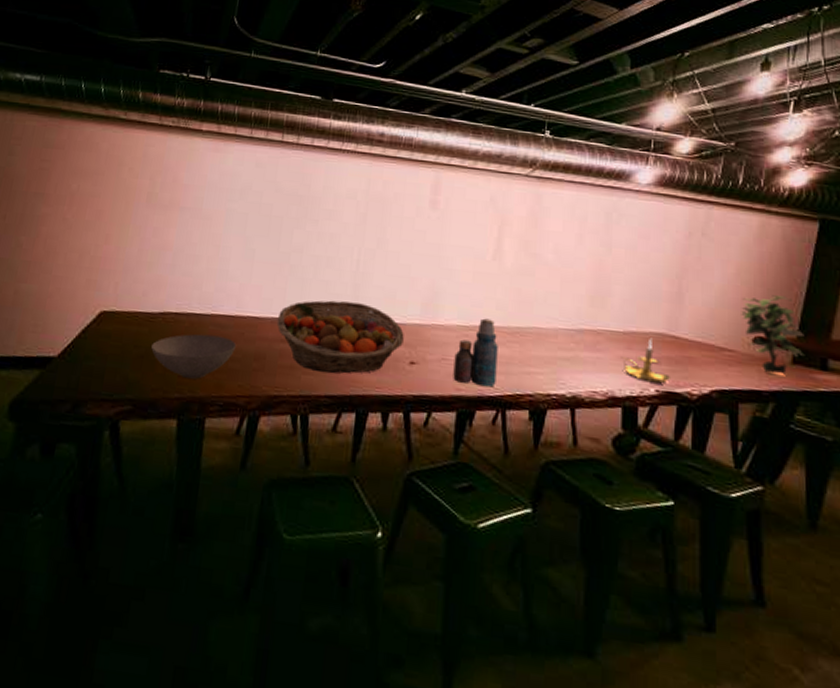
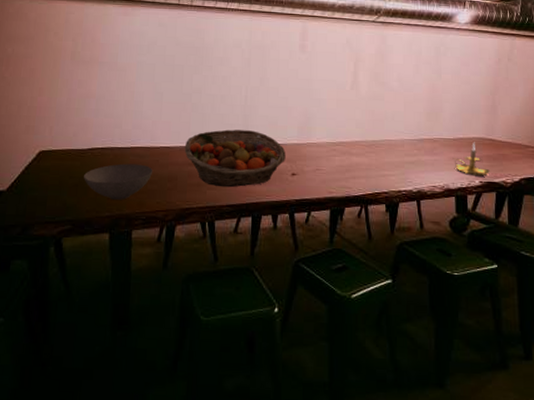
bottle: present [453,318,498,387] -> none [326,135,359,189]

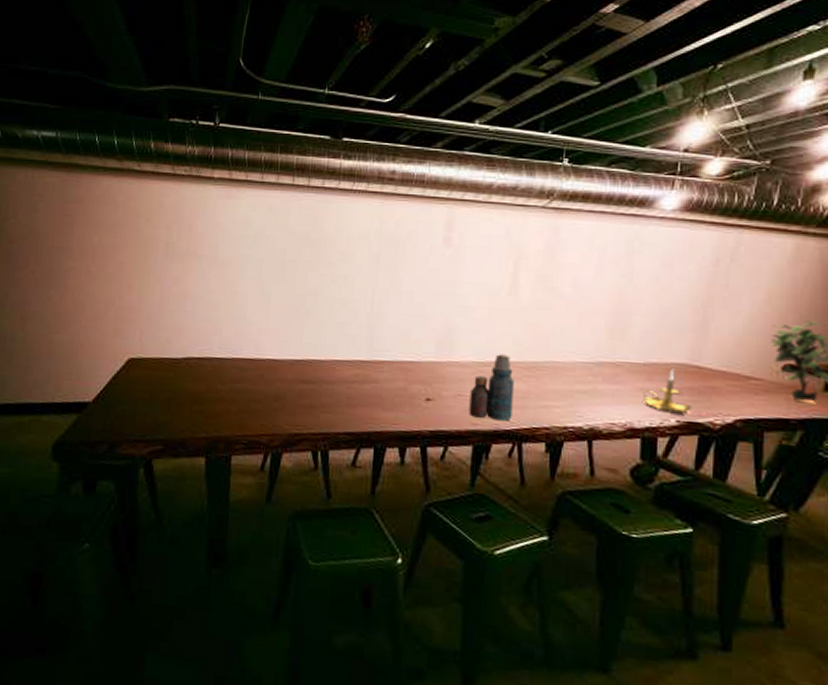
bowl: present [84,163,153,201] -> none [177,377,258,420]
fruit basket: present [184,129,286,188] -> none [294,341,420,412]
bottle: none [326,135,359,189] -> present [469,354,514,421]

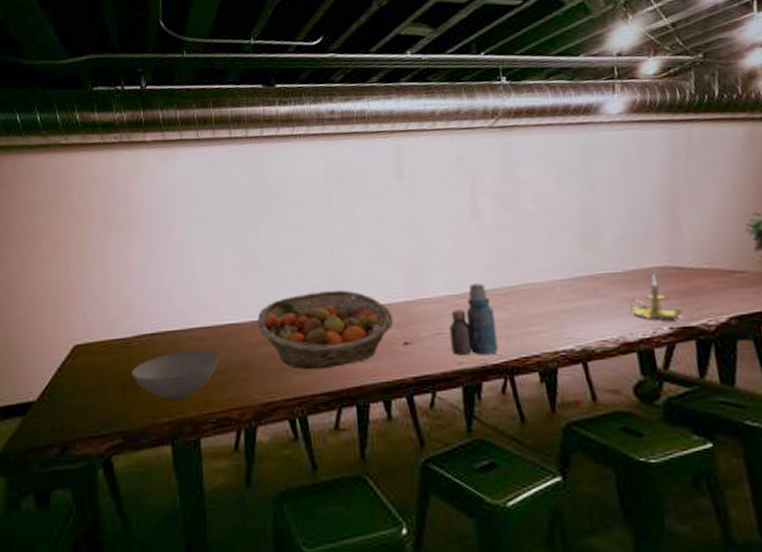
bowl: none [177,377,258,420] -> present [132,350,220,401]
fruit basket: none [294,341,420,412] -> present [257,290,393,370]

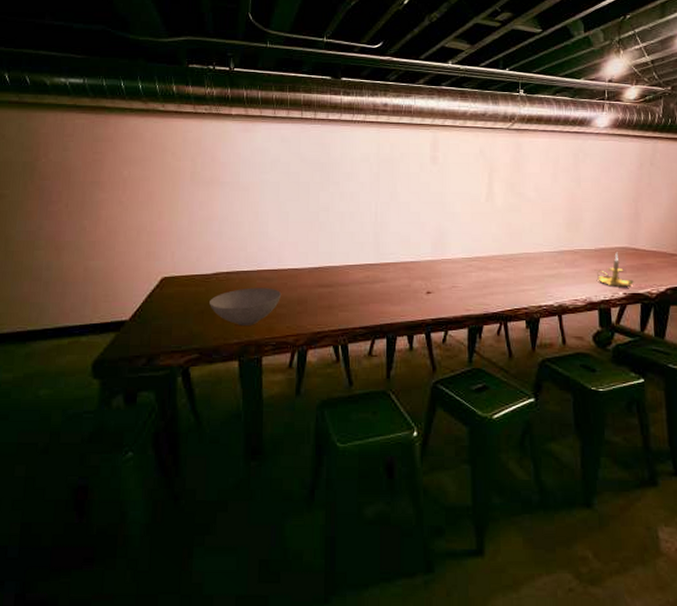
fruit basket: present [257,290,393,370] -> none [313,248,420,309]
bottle: present [449,283,499,356] -> none [462,250,498,306]

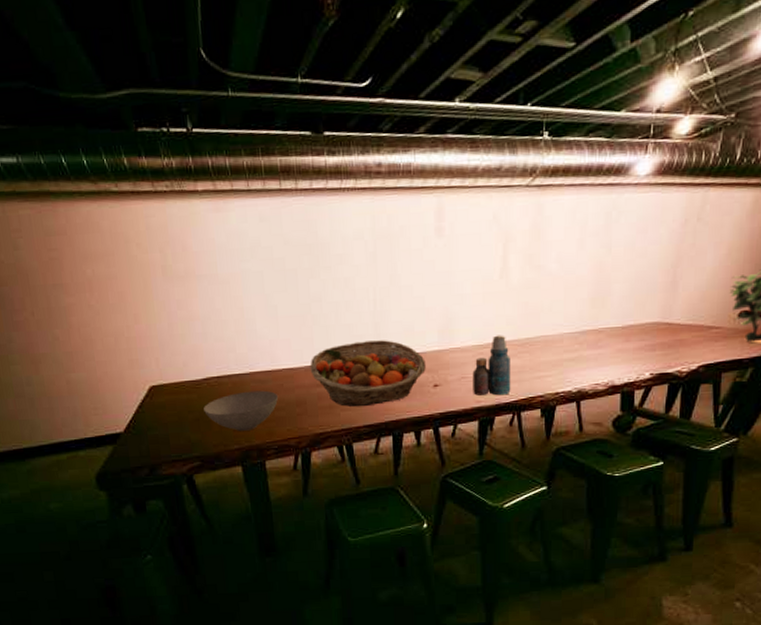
fruit basket: none [313,248,420,309] -> present [310,340,426,407]
bottle: none [462,250,498,306] -> present [472,335,511,396]
candle holder: present [594,252,635,287] -> none [620,328,664,367]

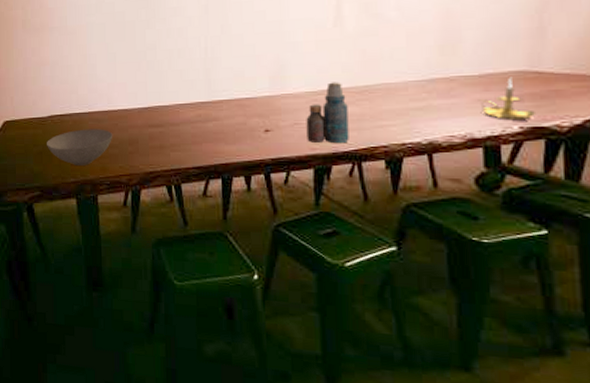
fruit basket: present [310,340,426,407] -> none [143,85,256,149]
candle holder: none [620,328,664,367] -> present [478,77,537,119]

